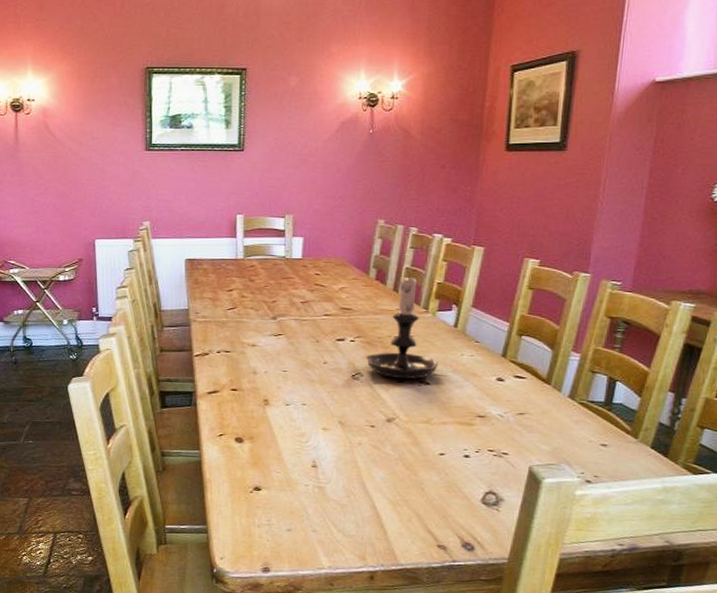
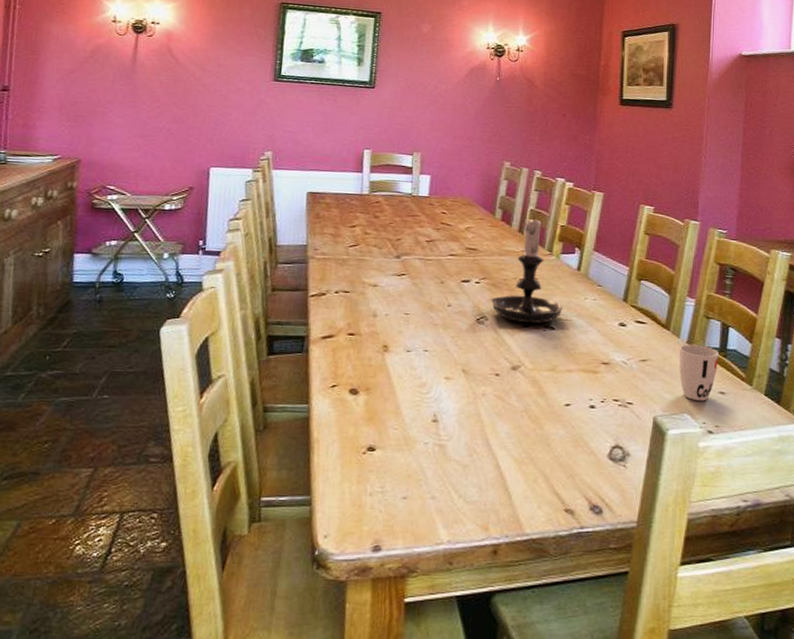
cup: none [558,398,604,453] -> present [678,344,720,402]

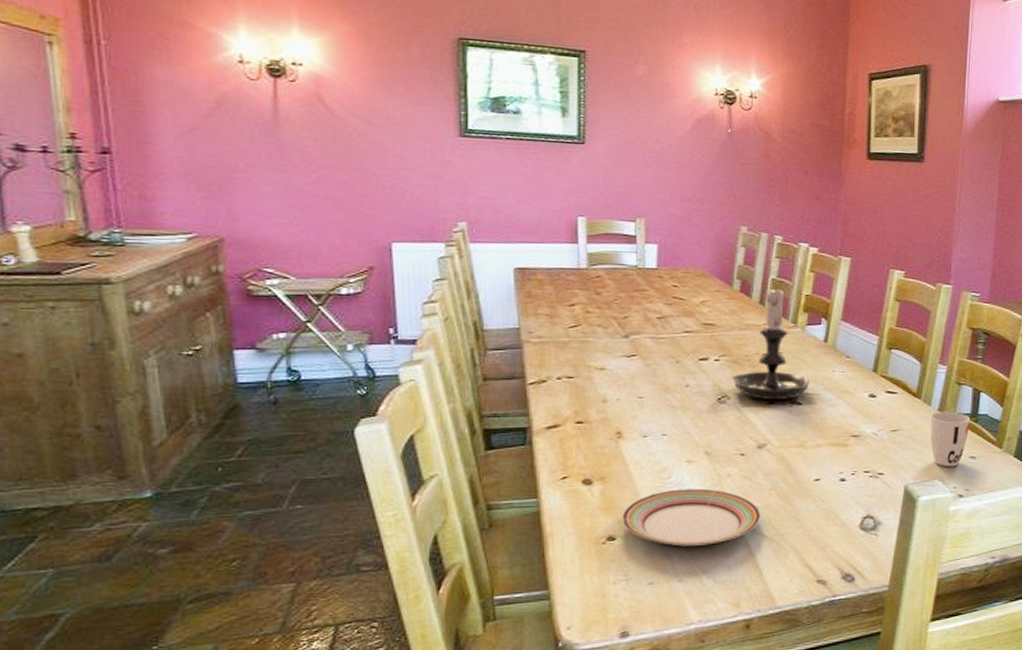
plate: none [382,404,513,463] -> present [622,488,761,546]

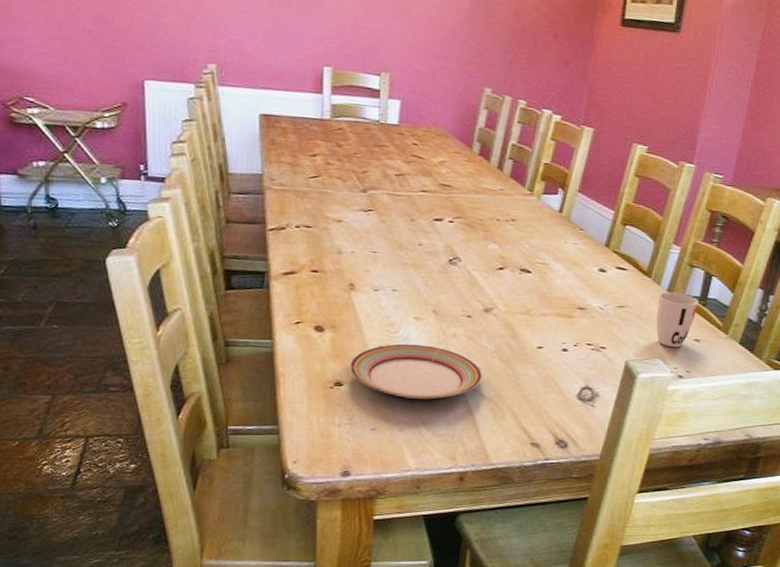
candle holder: present [731,282,810,401] -> none [464,147,541,267]

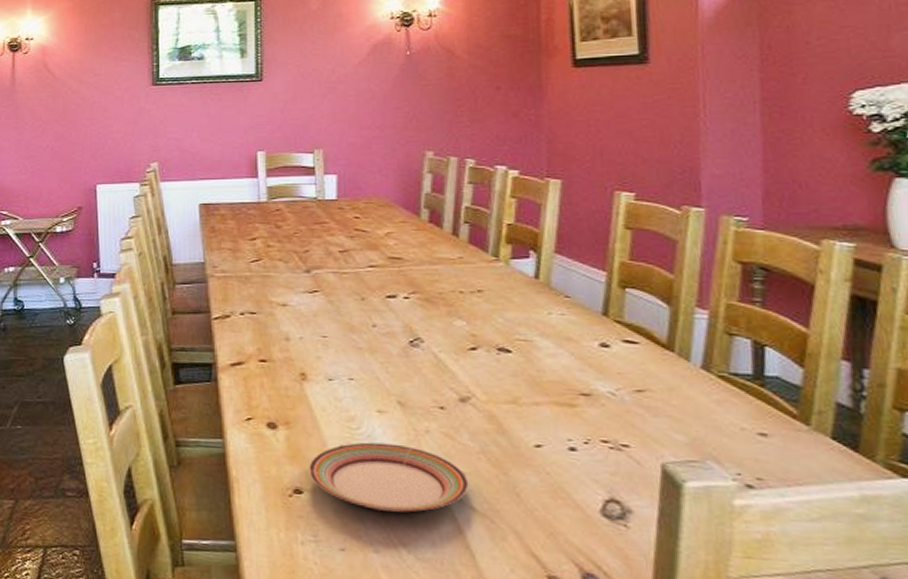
cup: present [656,292,699,348] -> none [690,369,754,446]

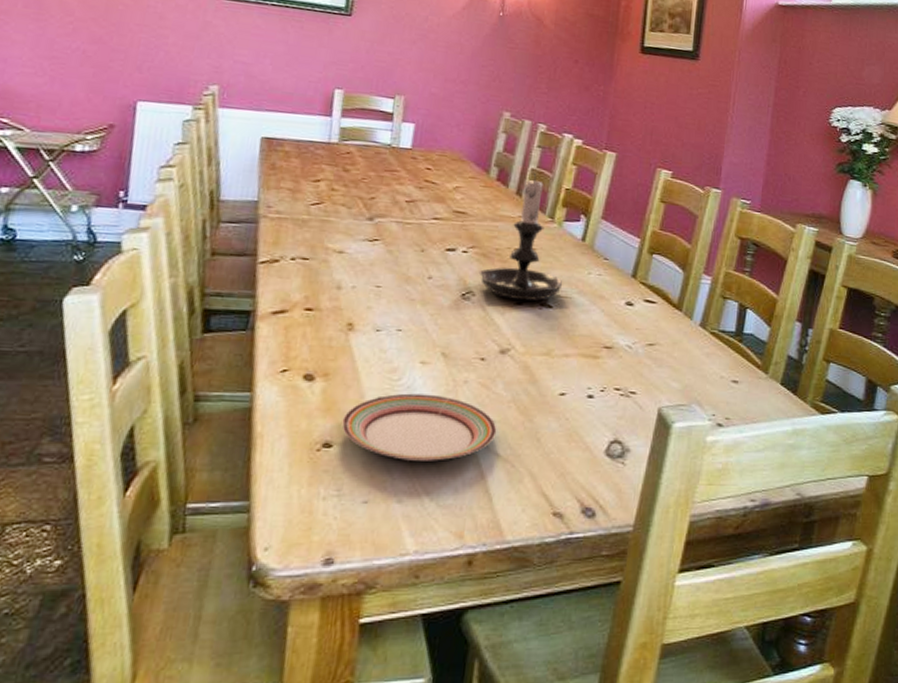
candle holder: none [424,210,520,346] -> present [478,172,563,301]

